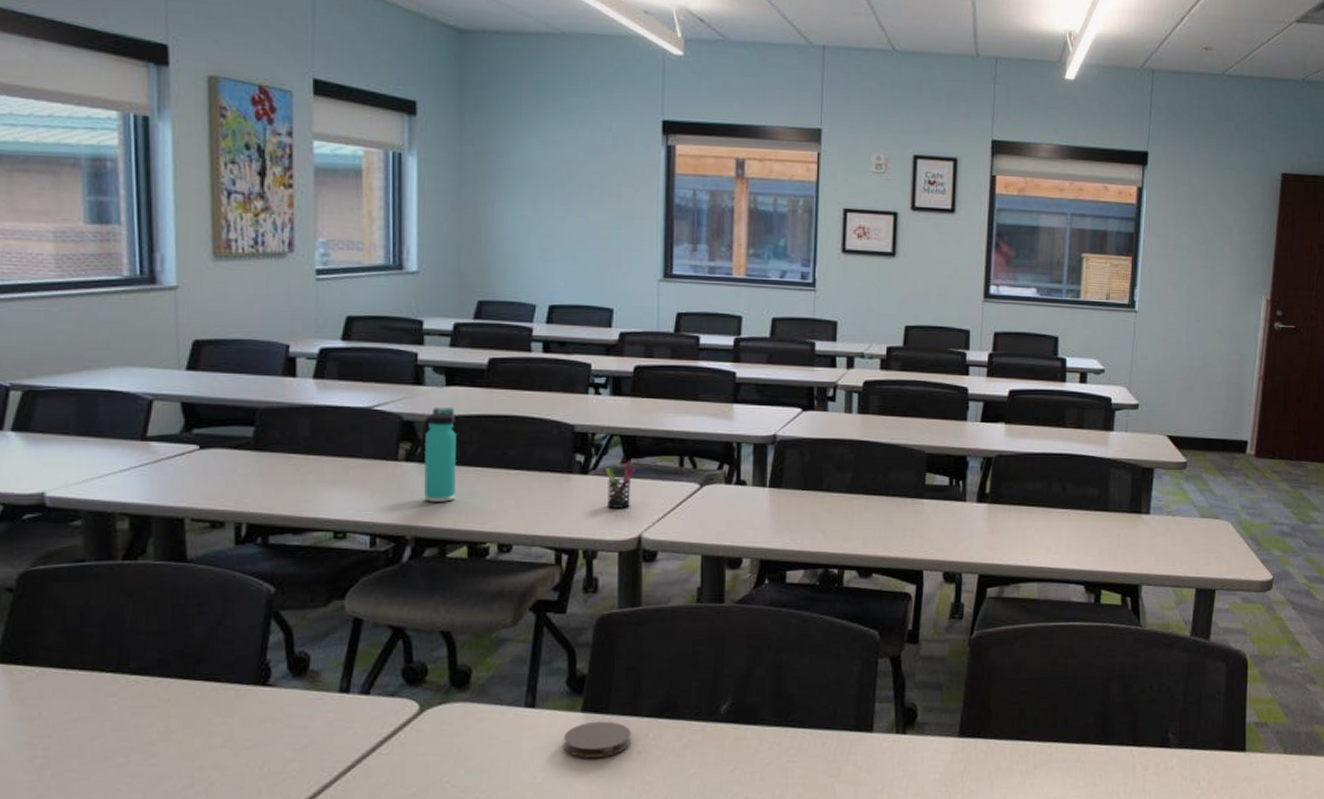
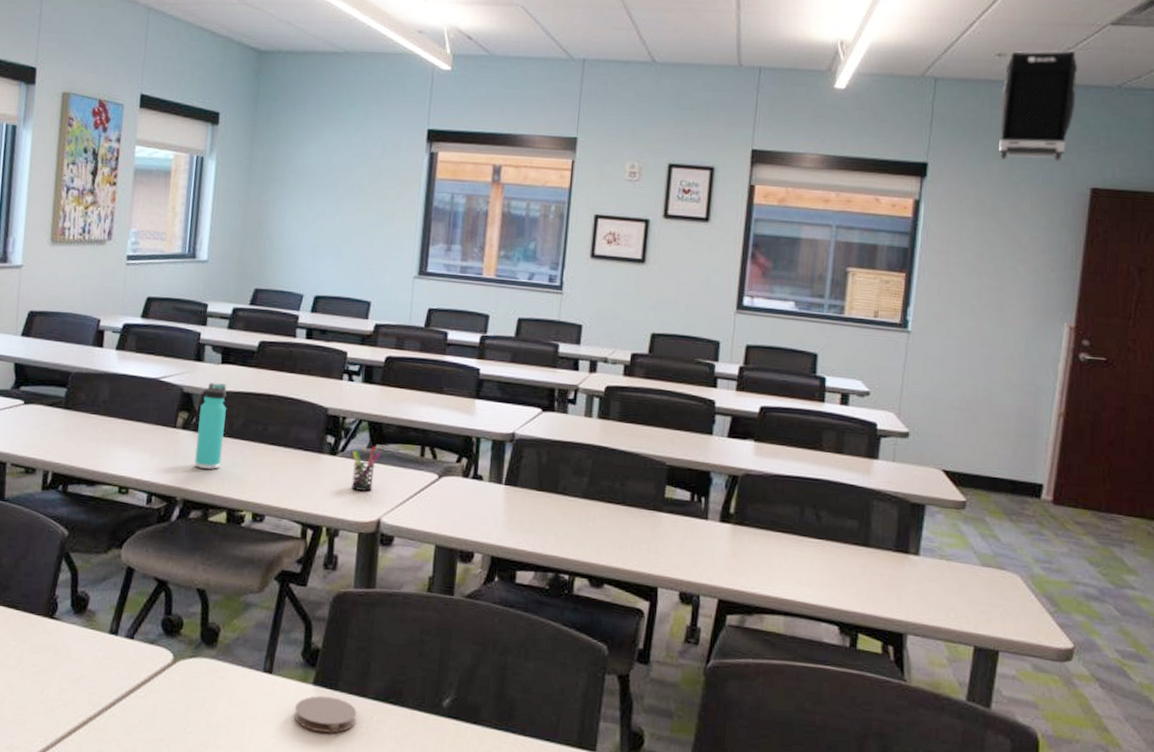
luggage: none [1207,45,1271,149] -> present [999,50,1078,162]

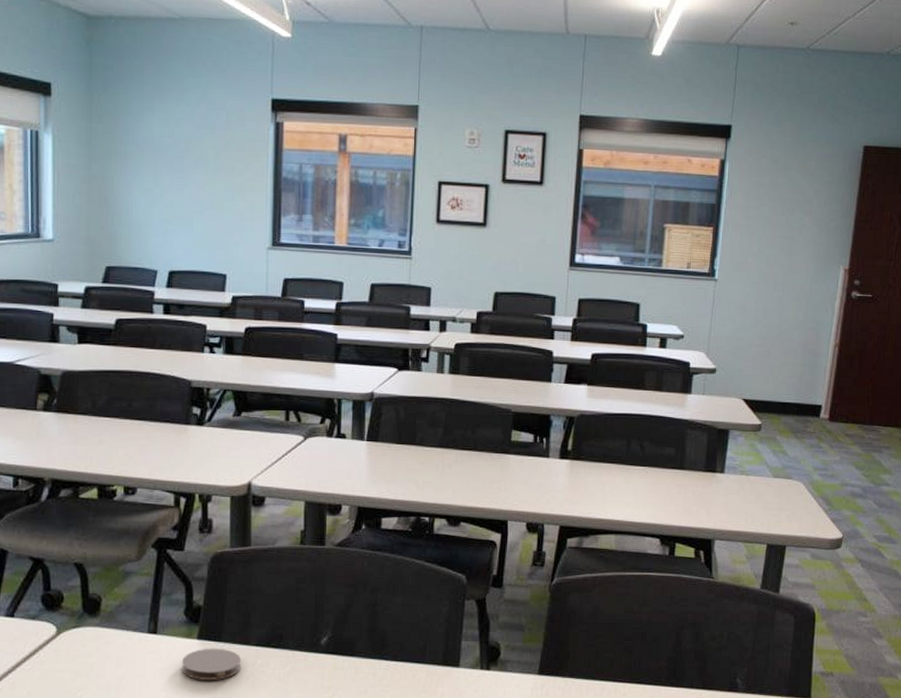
thermos bottle: present [194,382,227,470] -> none [59,363,88,448]
pen holder: present [352,446,382,491] -> none [219,414,248,457]
luggage: present [999,50,1078,162] -> none [790,19,856,122]

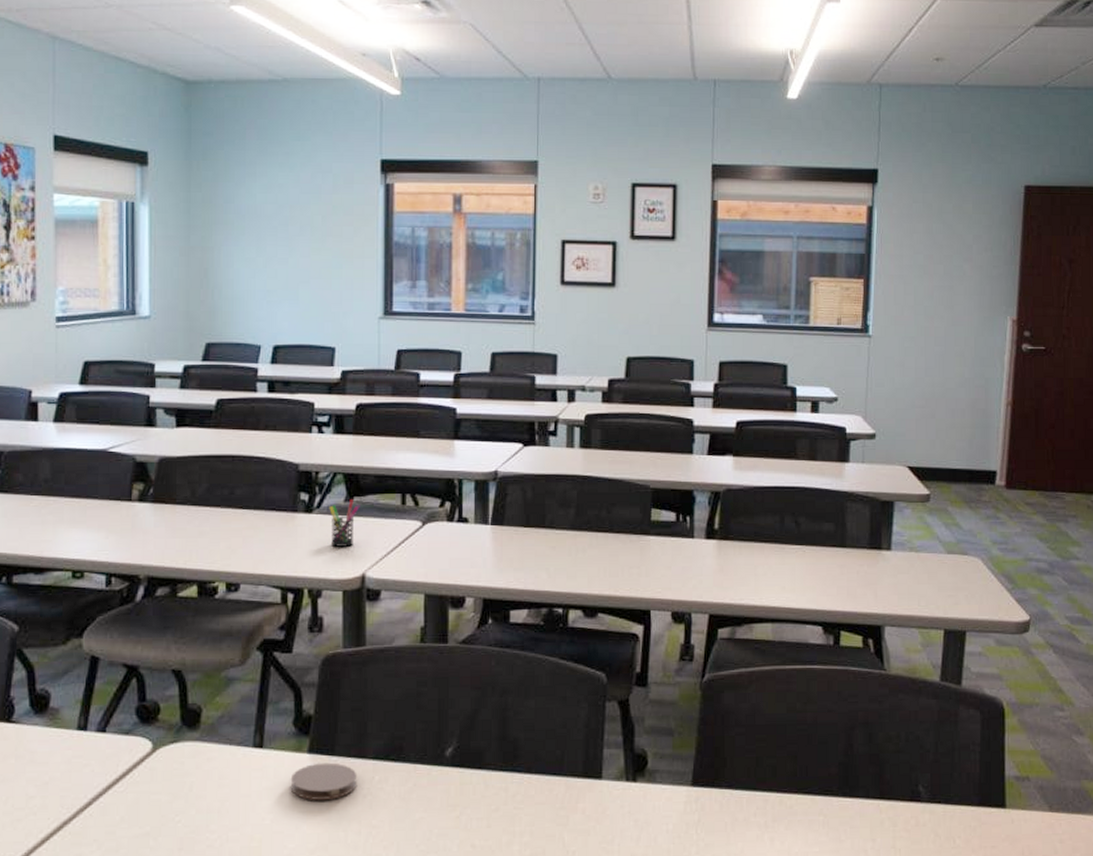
pen holder: none [219,414,248,457] -> present [329,499,360,547]

